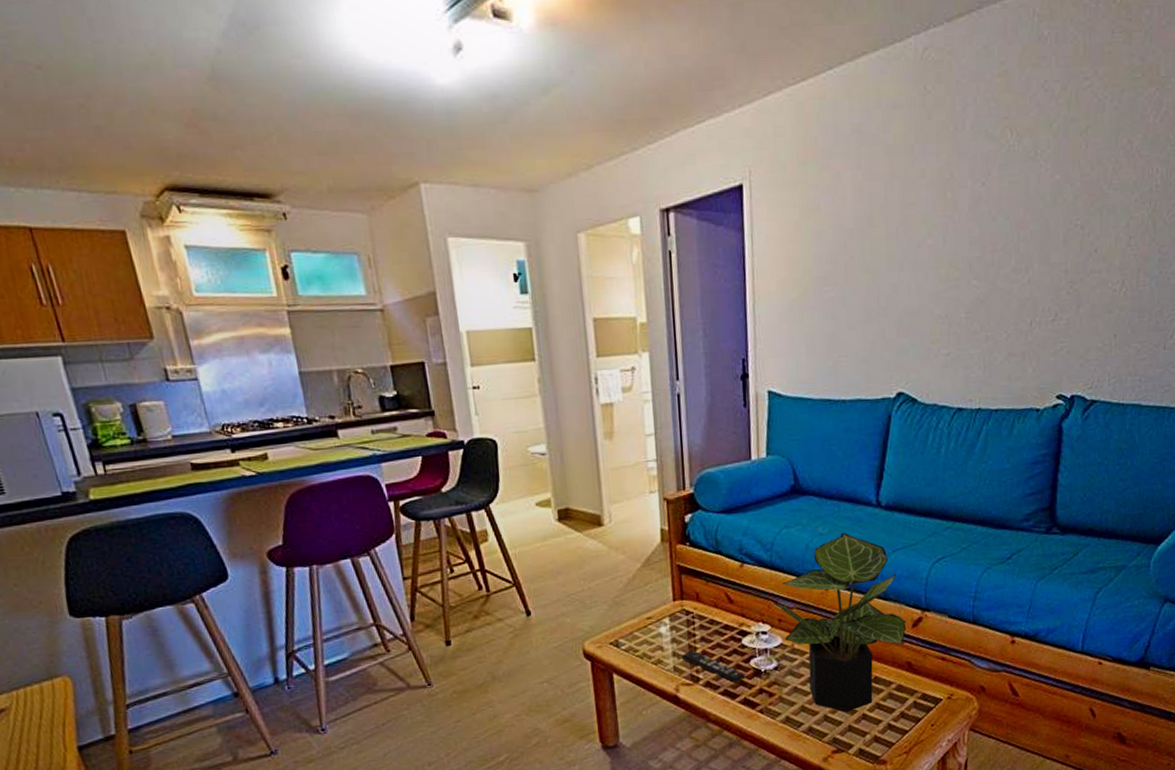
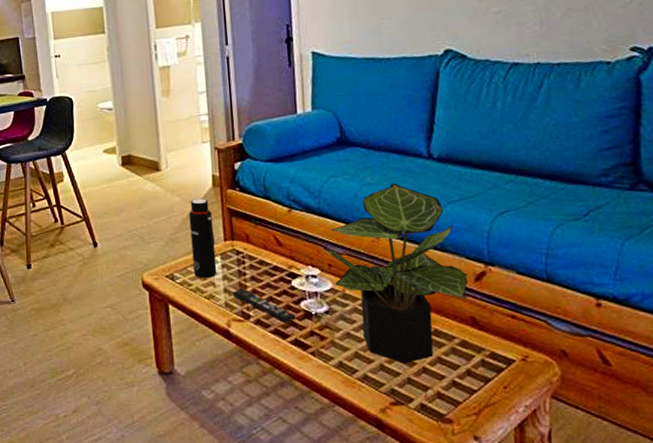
water bottle: none [635,555,665,643] -> present [189,198,217,278]

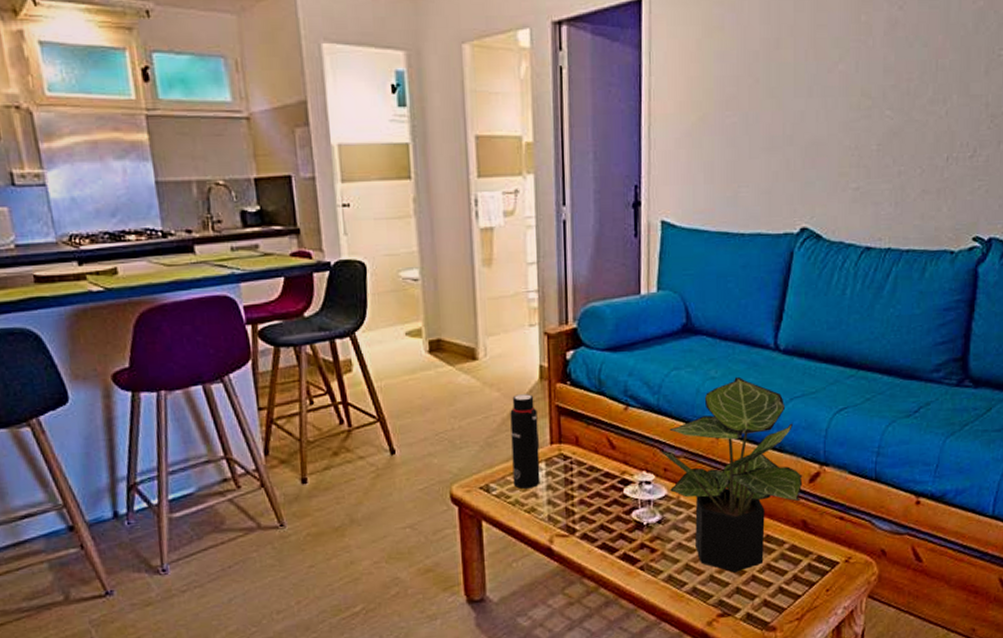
remote control: present [232,289,296,324] -> none [557,499,626,537]

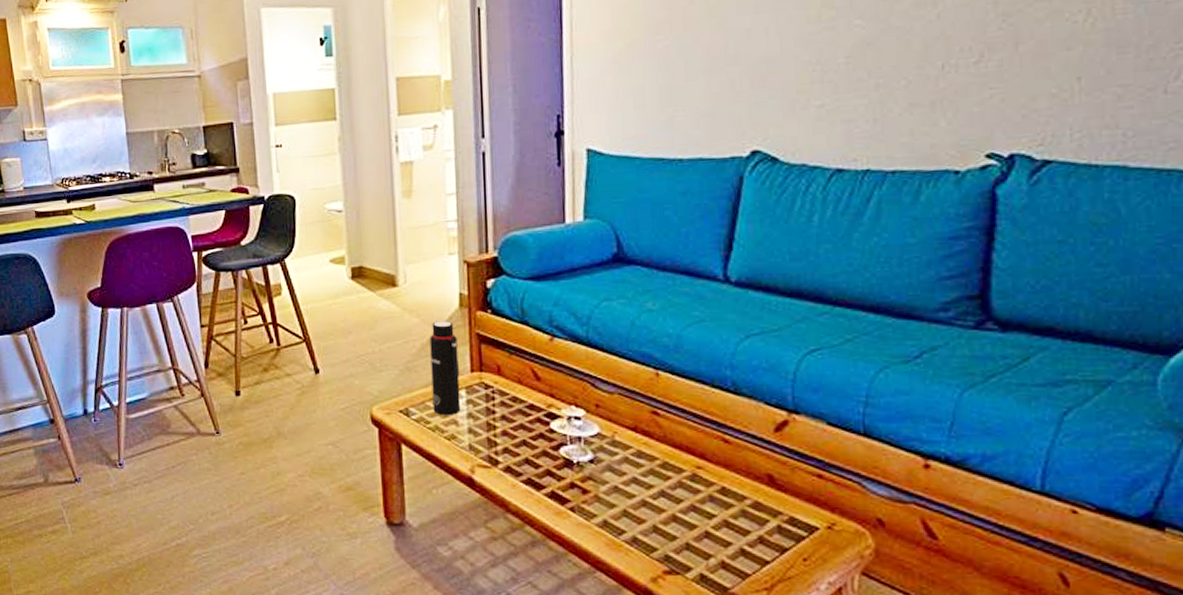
potted plant: present [661,376,803,573] -> none [592,310,767,526]

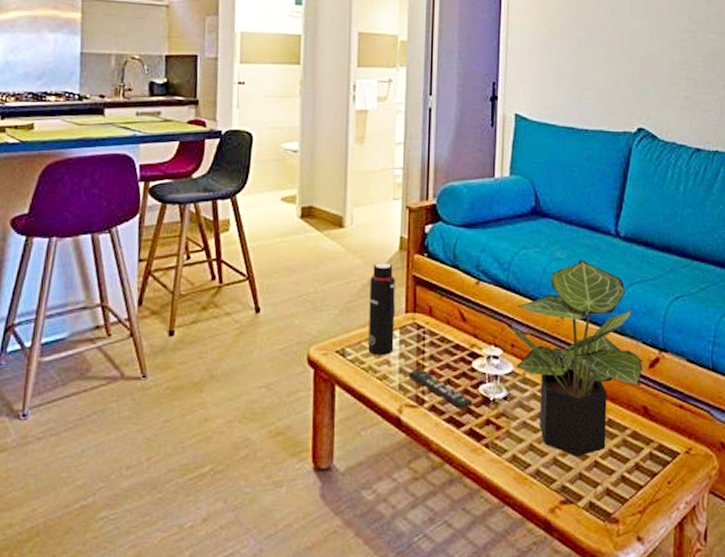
remote control: none [478,429,554,473] -> present [408,369,473,411]
potted plant: none [592,310,767,526] -> present [509,259,643,457]

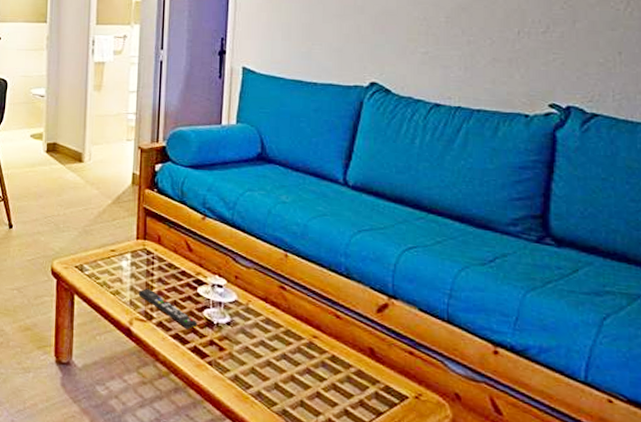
water bottle: present [368,263,395,355] -> none [103,194,128,274]
potted plant: present [509,259,643,457] -> none [233,204,371,386]

